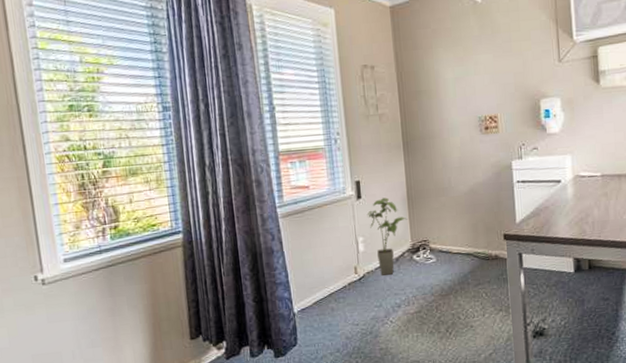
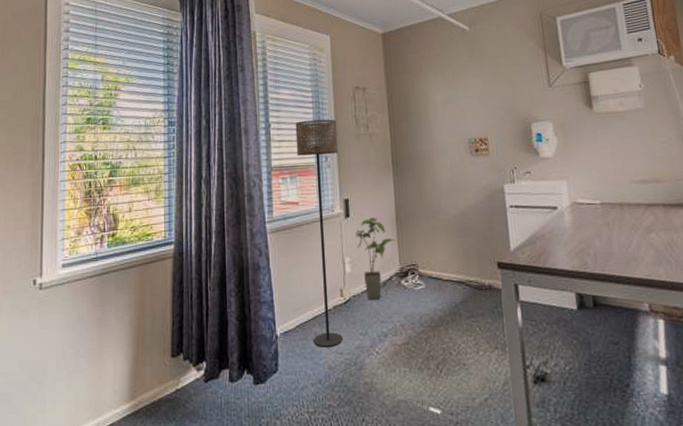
floor lamp: none [301,100,359,321] -> present [295,119,343,347]

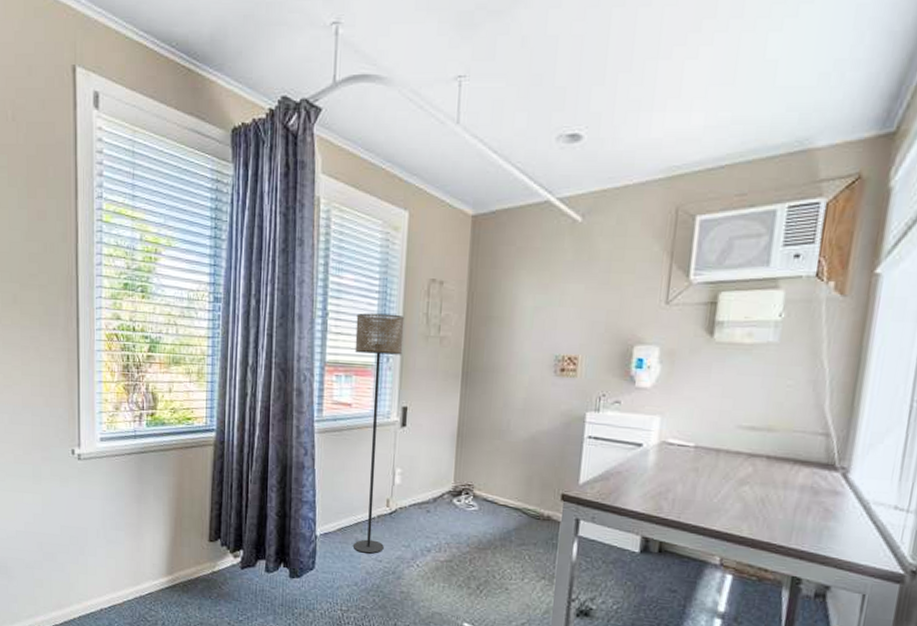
house plant: present [354,217,396,300] -> none [409,430,454,515]

